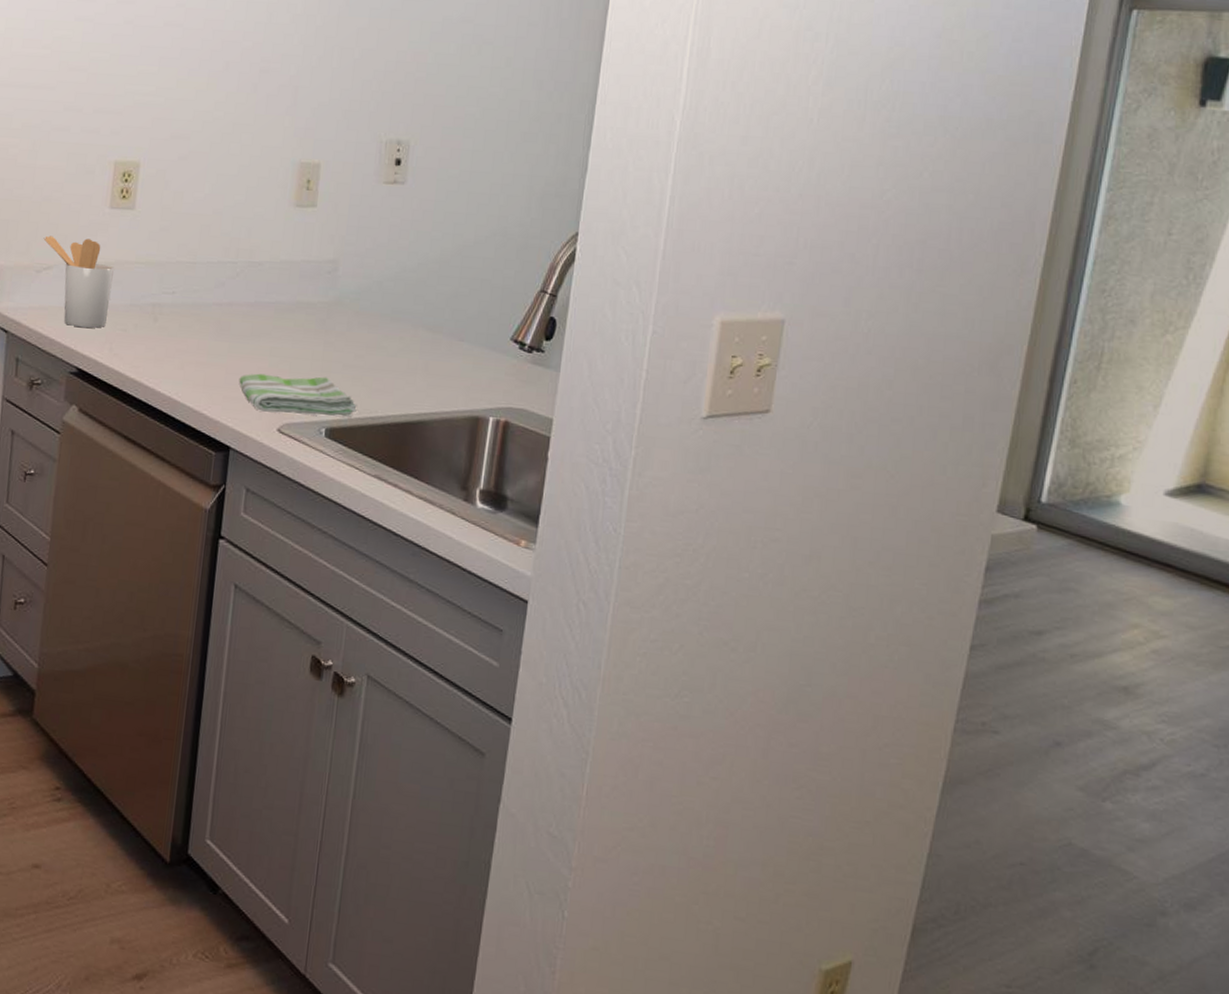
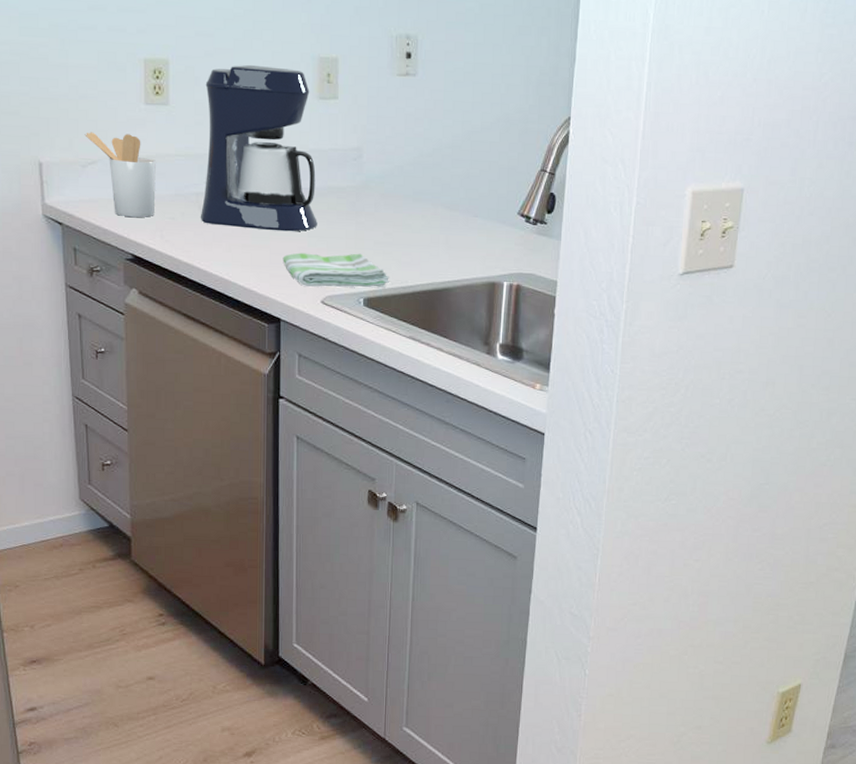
coffee maker: none [154,169,287,350] -> present [201,64,317,232]

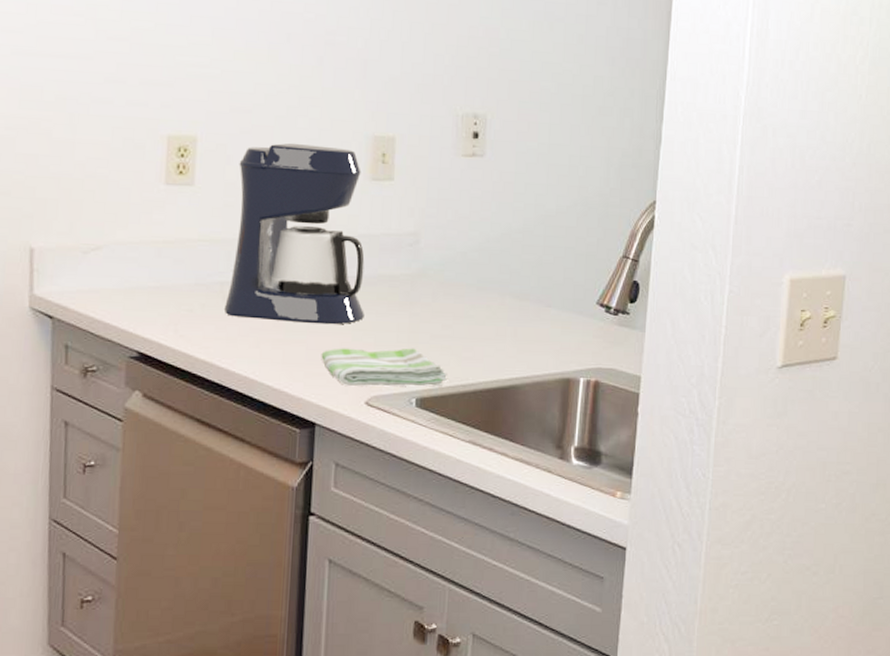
utensil holder: present [84,132,156,217] -> none [89,214,174,310]

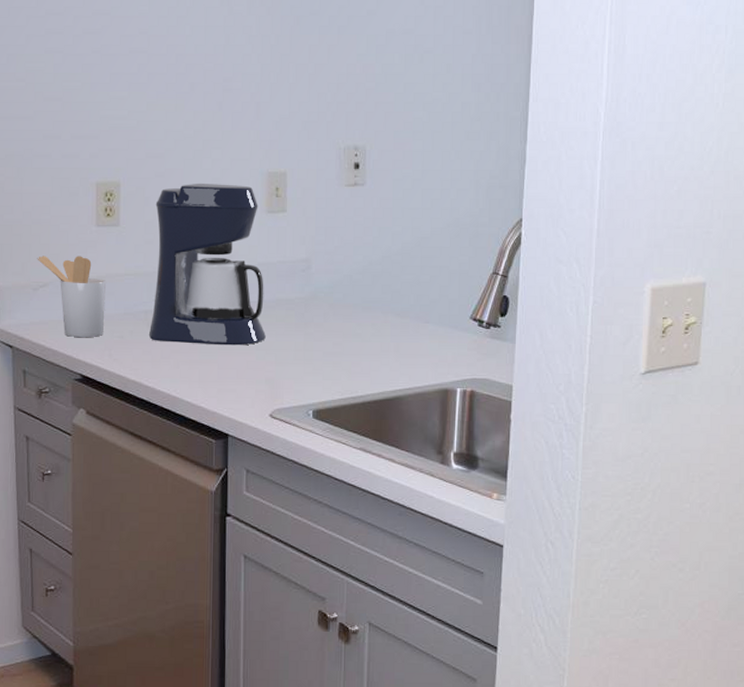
utensil holder: none [89,214,174,310] -> present [37,255,106,337]
dish towel: present [321,348,447,387] -> none [230,365,339,400]

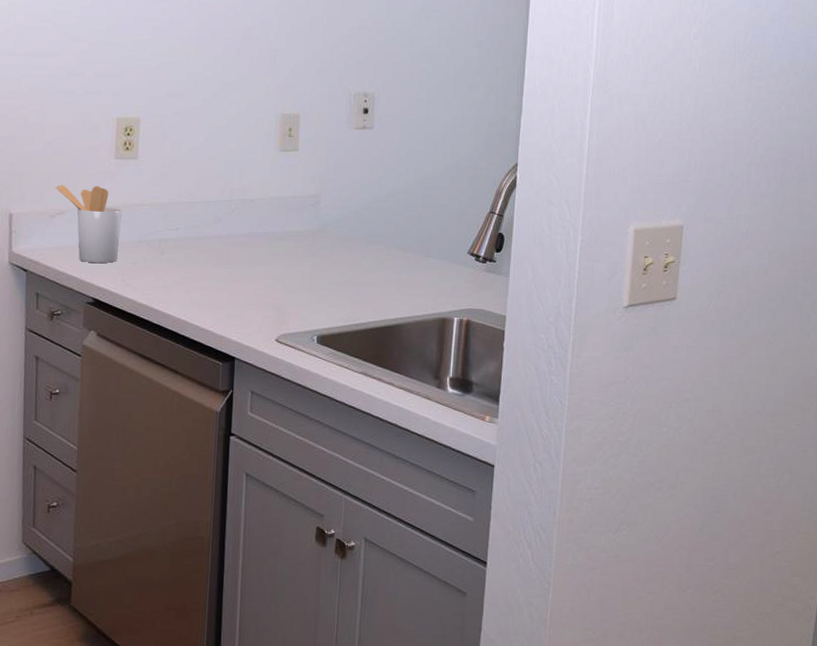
coffee maker: present [149,183,266,346] -> none [162,121,275,274]

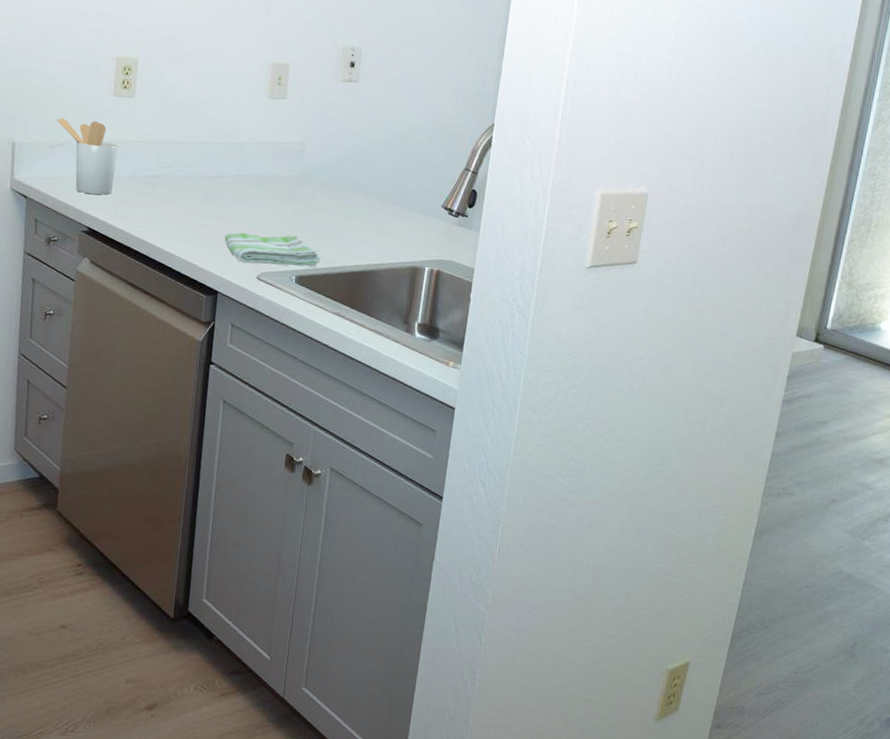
dish towel: none [239,293,343,326] -> present [224,232,321,267]

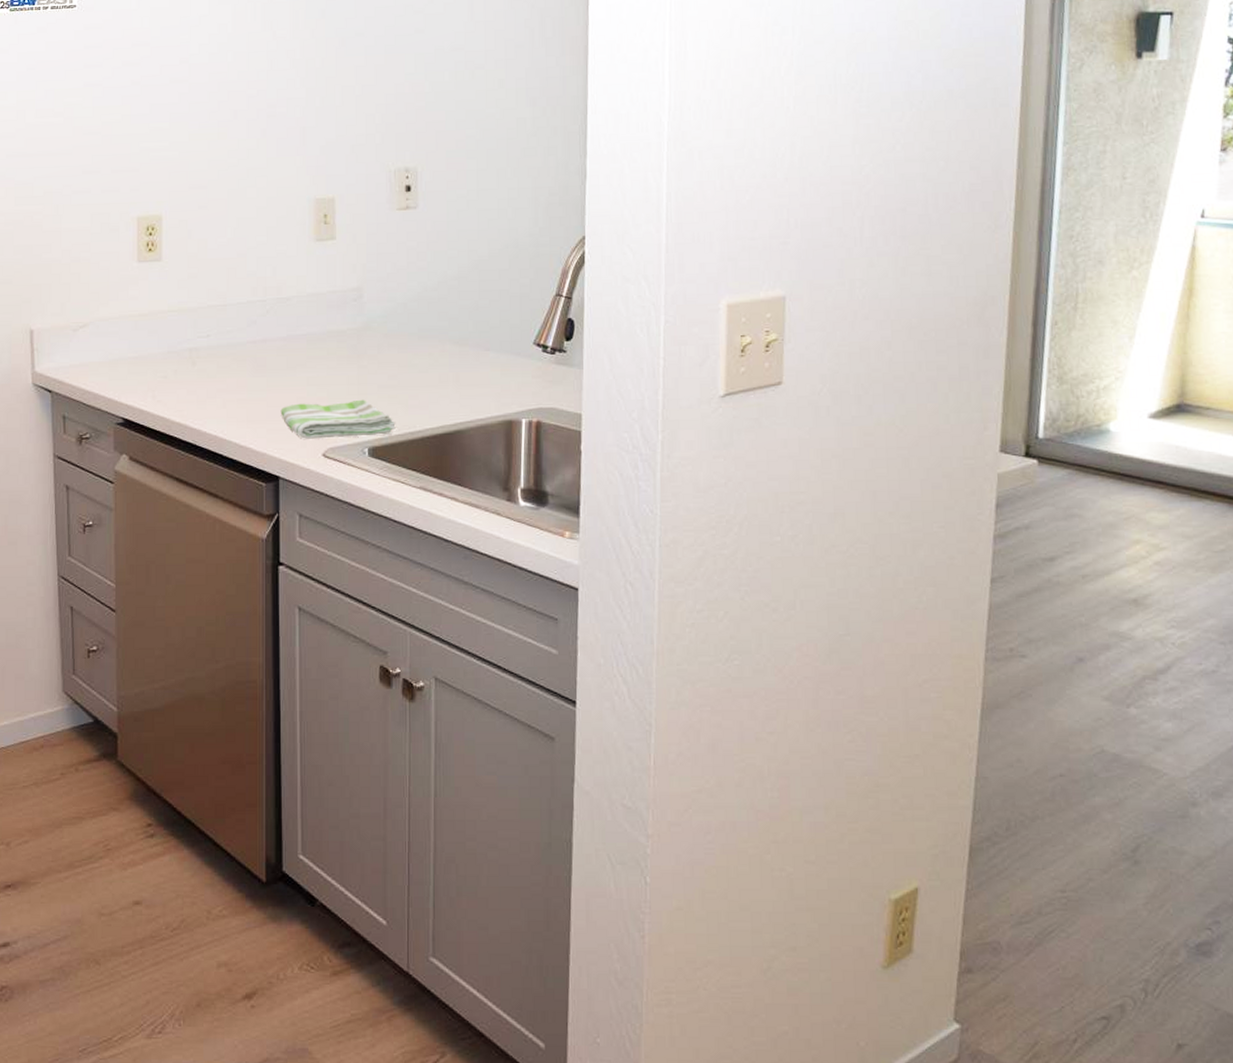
utensil holder: present [56,118,118,195] -> none [76,293,148,379]

